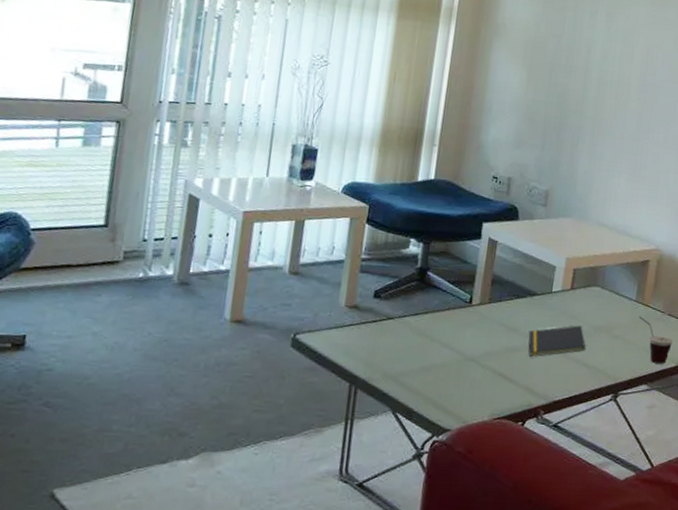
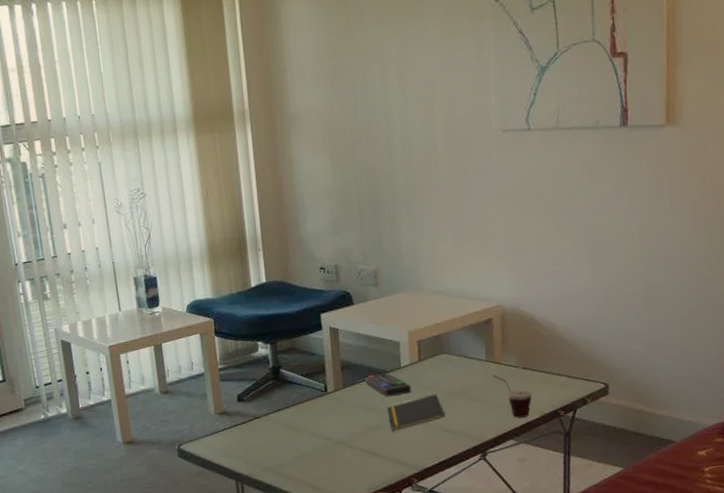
remote control: none [513,295,558,321] -> present [365,373,411,396]

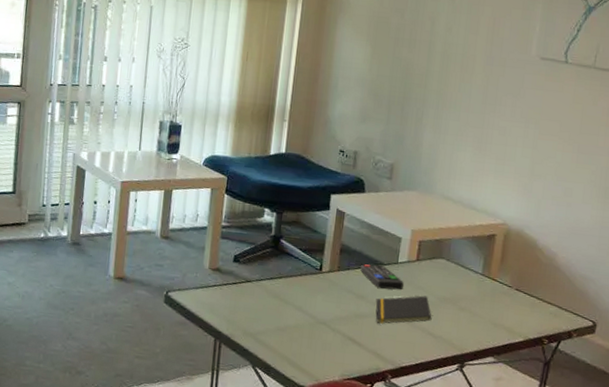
cup: present [492,374,533,418] -> none [485,289,521,338]

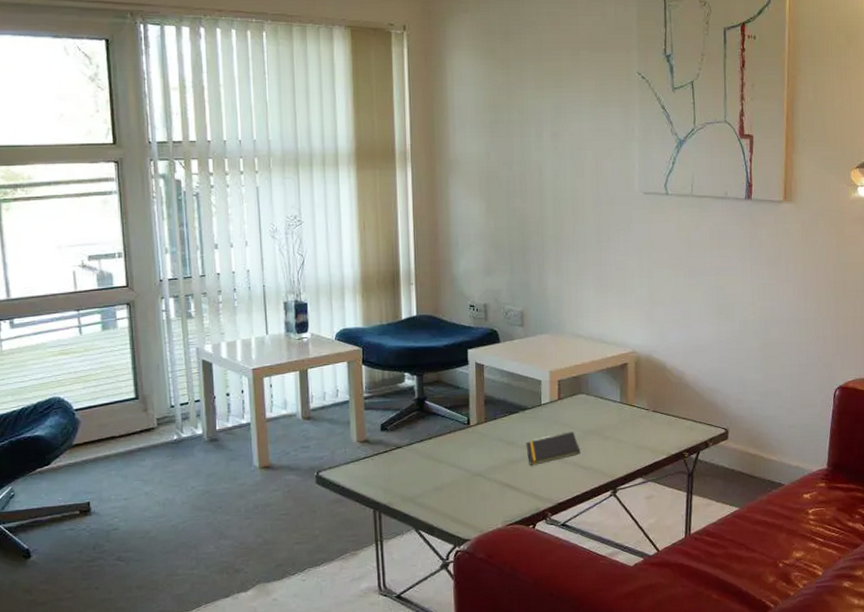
remote control: present [360,264,404,290] -> none [507,409,550,432]

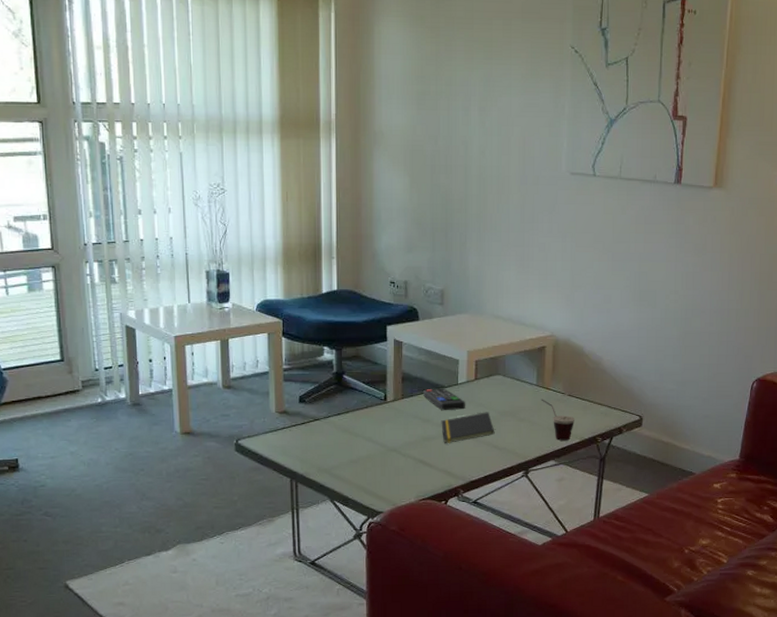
remote control: none [507,409,550,432] -> present [423,388,465,410]
cup: none [625,416,661,458] -> present [541,399,576,441]

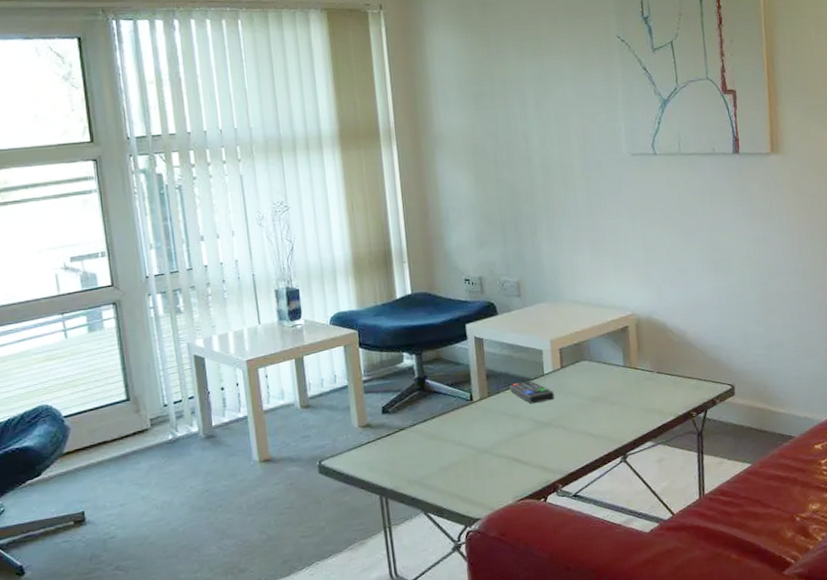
notepad: present [441,412,495,443] -> none [531,399,588,438]
cup: present [541,399,576,441] -> none [630,379,667,420]

